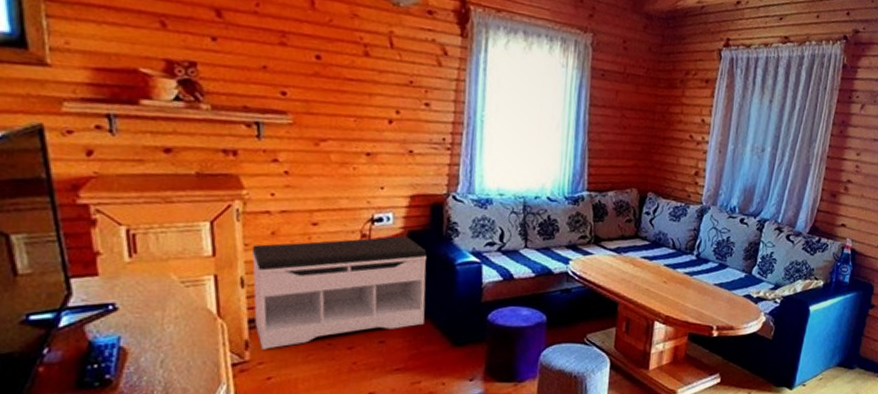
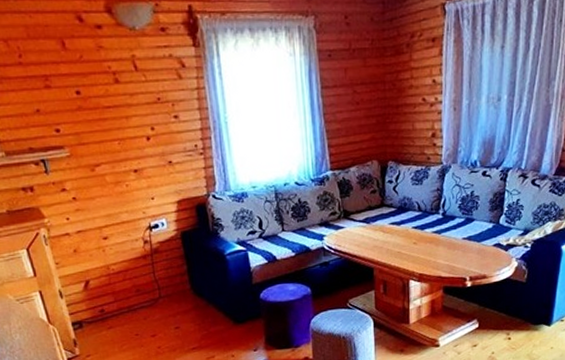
bench: present [251,236,427,350] -> none [61,237,208,345]

